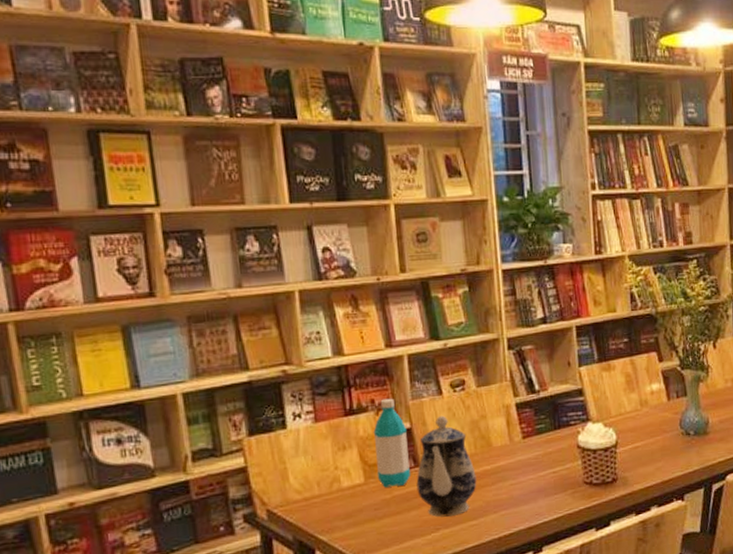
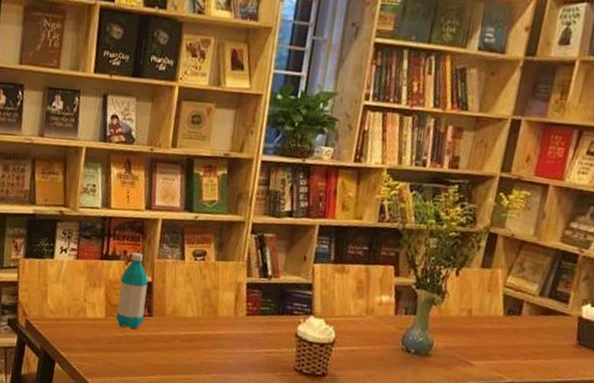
teapot: present [416,415,477,517] -> none [145,278,199,367]

